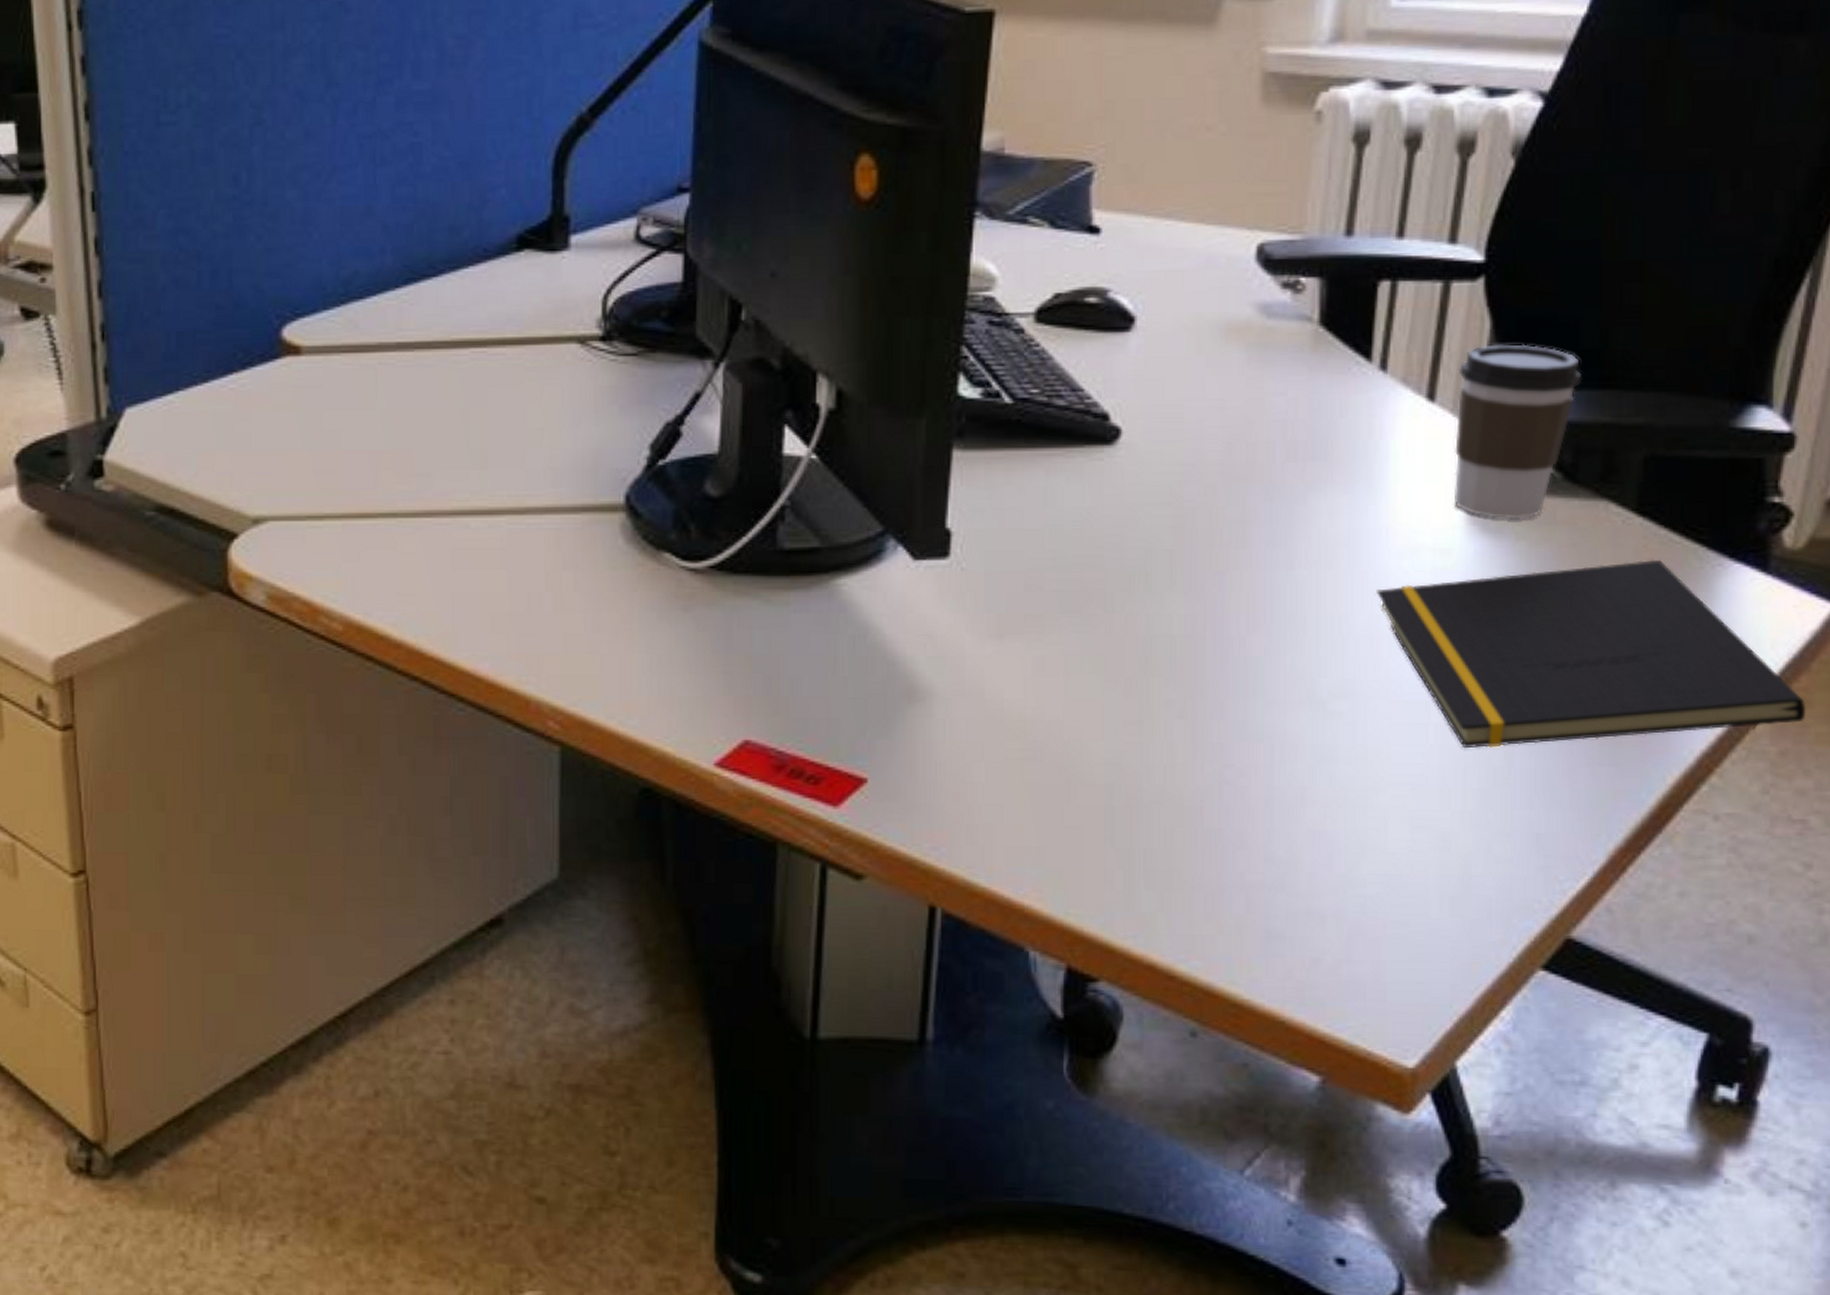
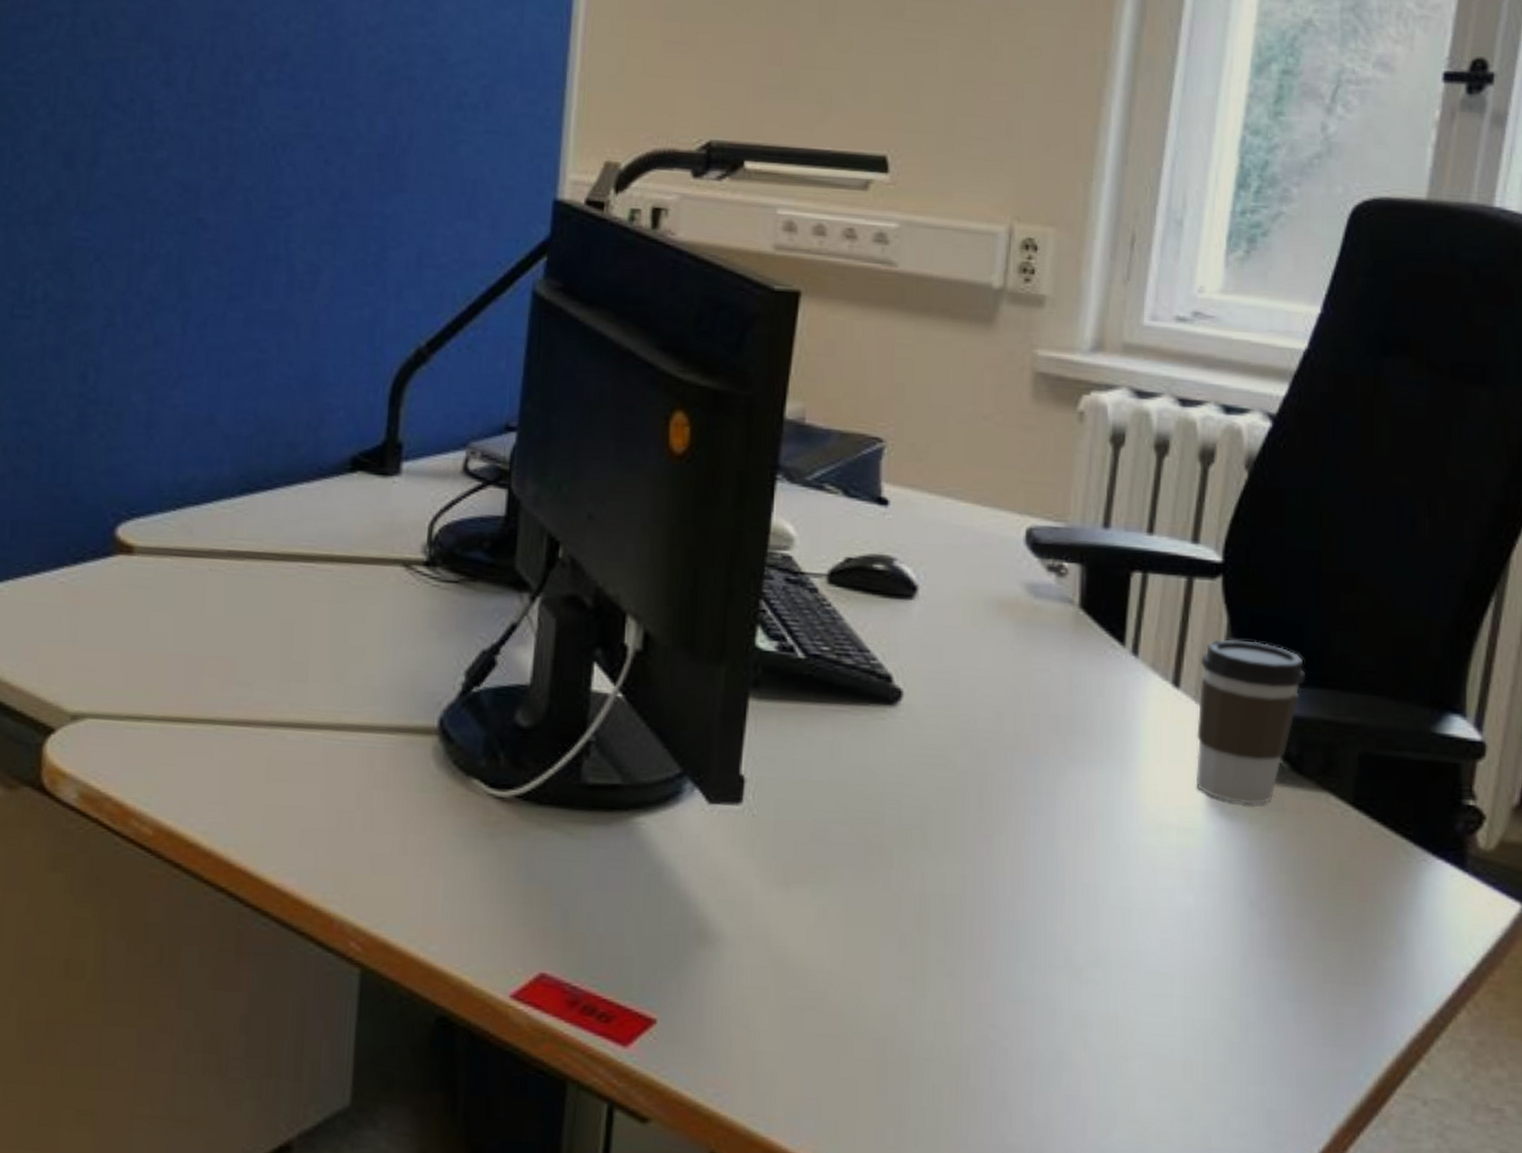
notepad: present [1377,559,1807,748] -> none [1128,851,1500,1023]

